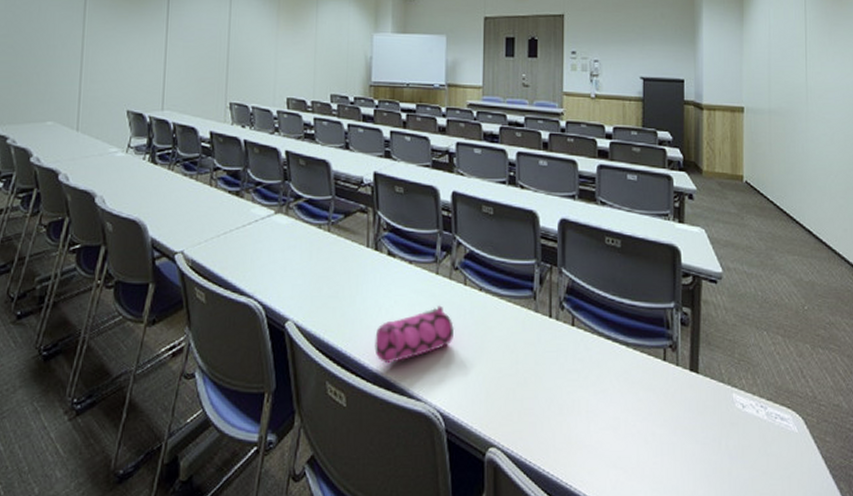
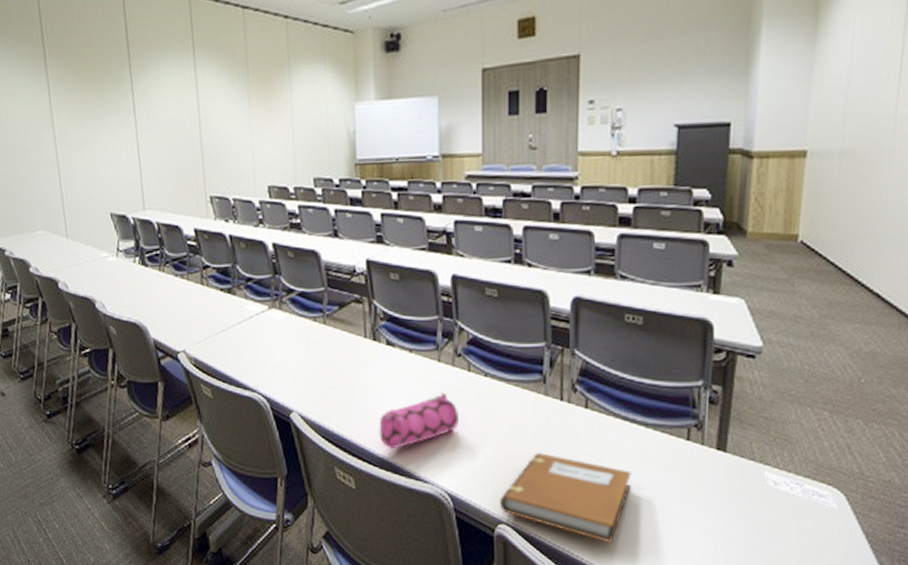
notebook: none [491,371,615,469] -> present [500,453,631,543]

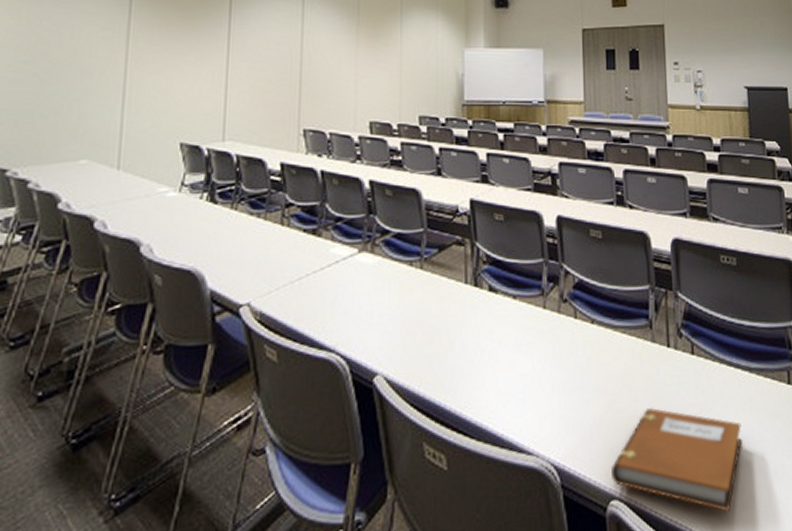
pencil case: present [379,392,460,450] -> none [478,343,567,416]

